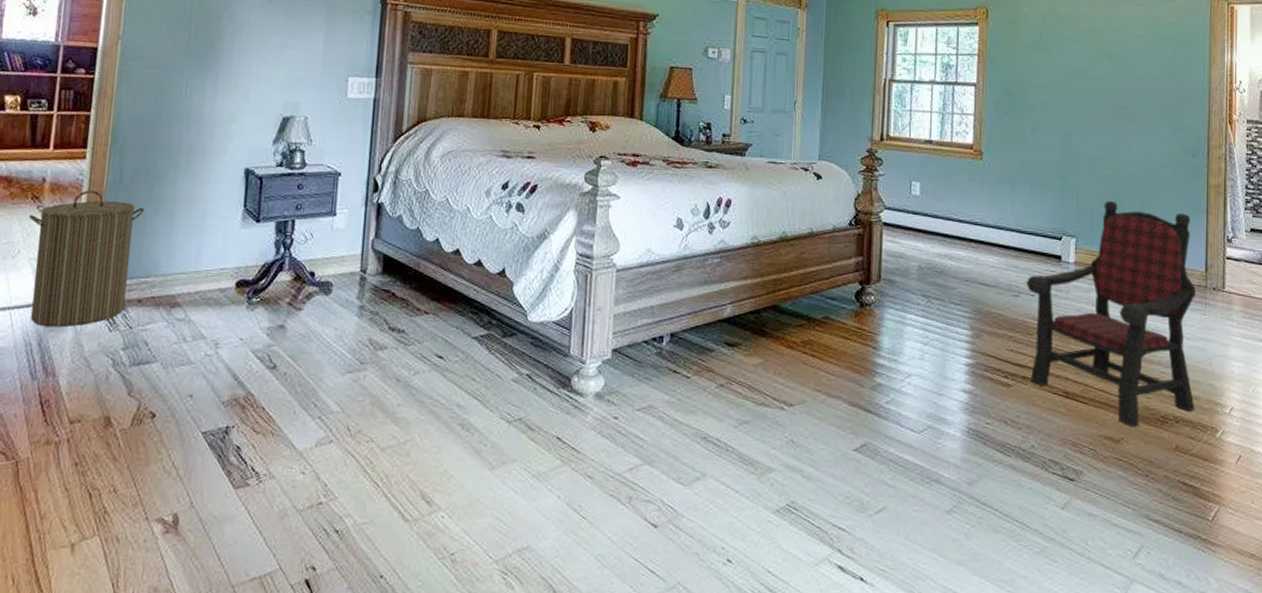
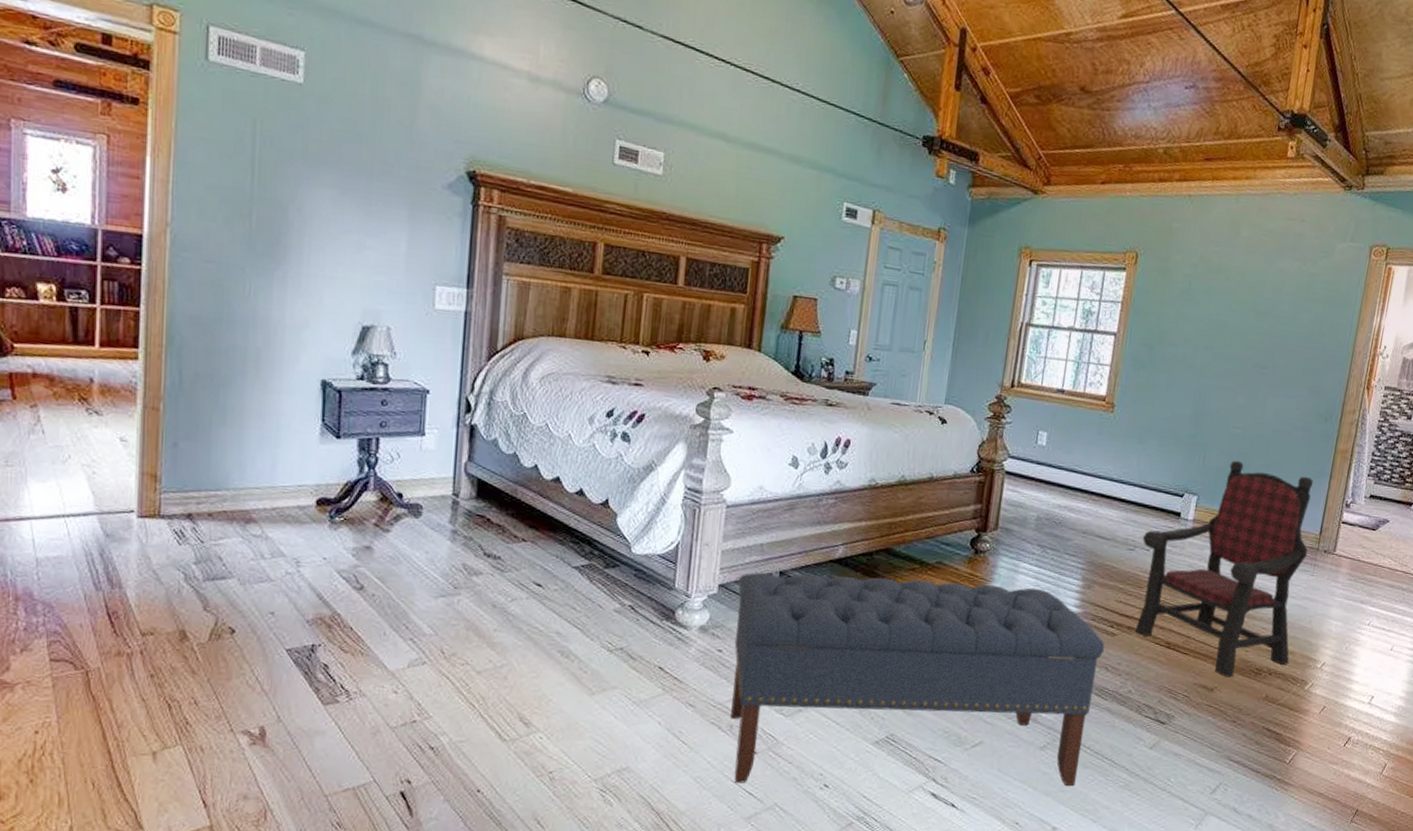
laundry hamper: present [28,190,144,328] -> none [77,394,209,538]
bench: none [629,335,1001,560] -> present [730,572,1105,787]

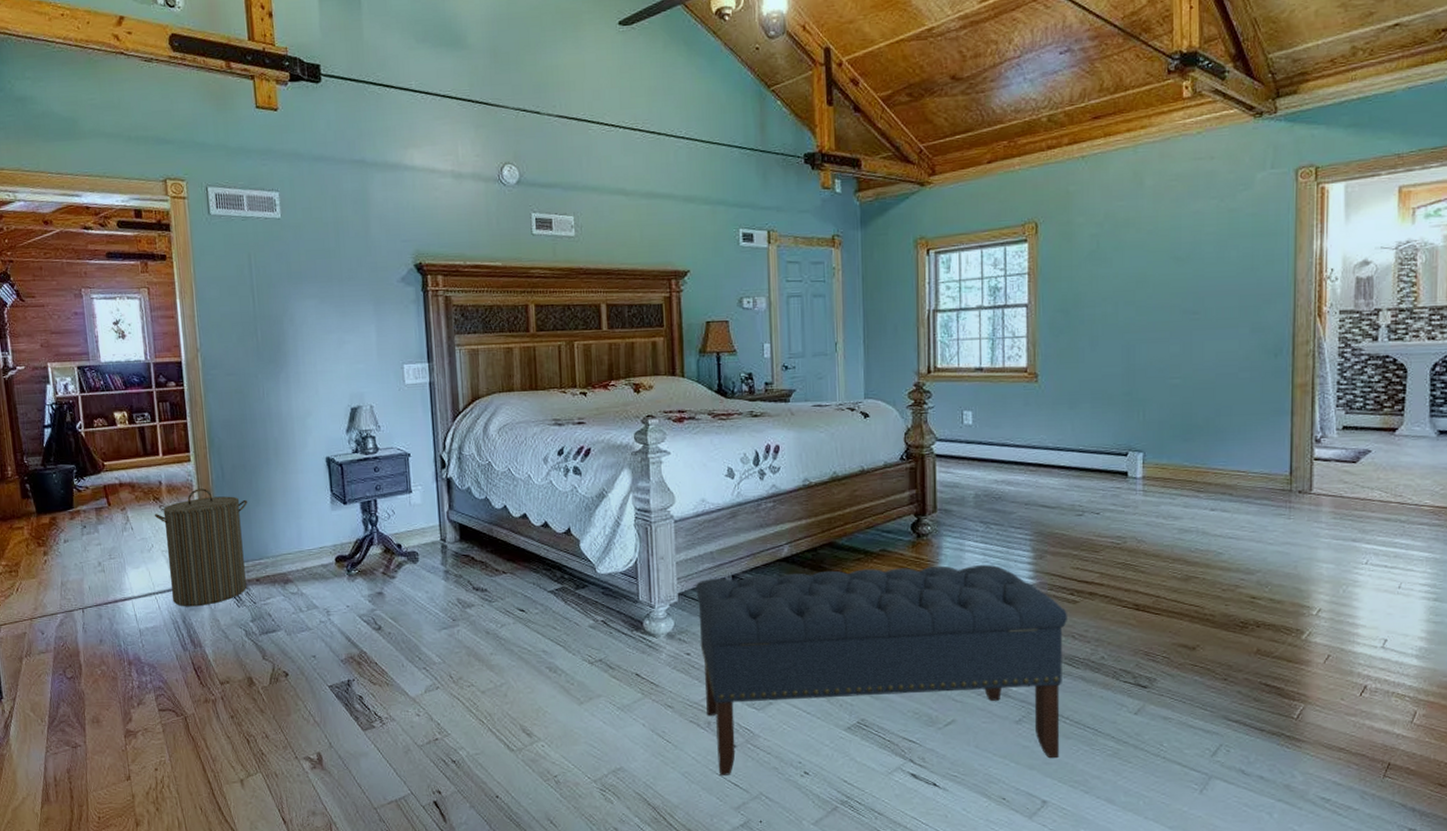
laundry hamper: none [77,394,209,538] -> present [154,488,247,607]
armchair: present [1134,461,1313,678] -> none [1090,412,1280,634]

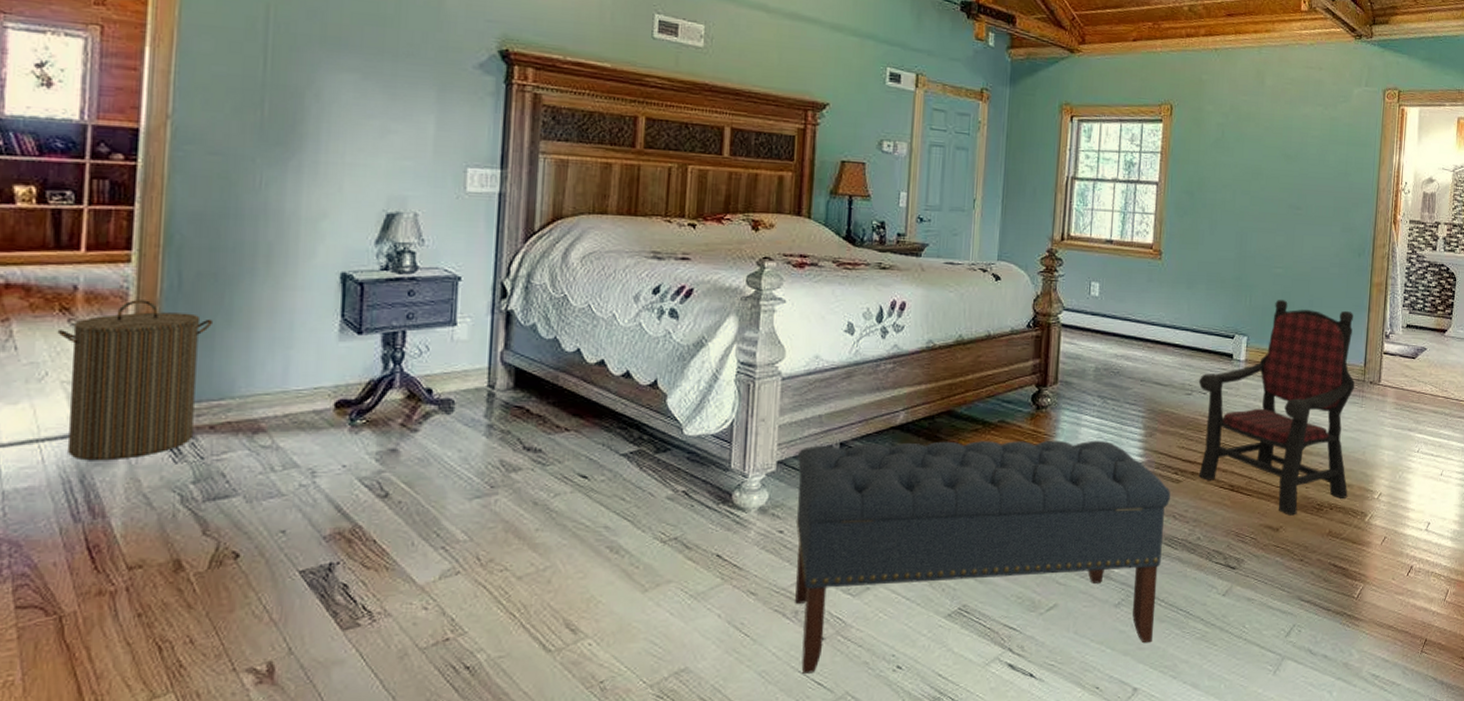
armchair: none [1090,412,1280,634] -> present [1198,300,1355,516]

